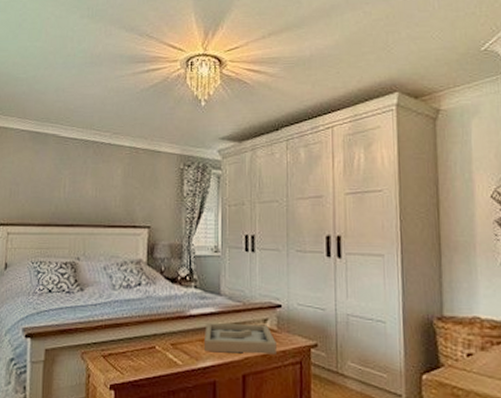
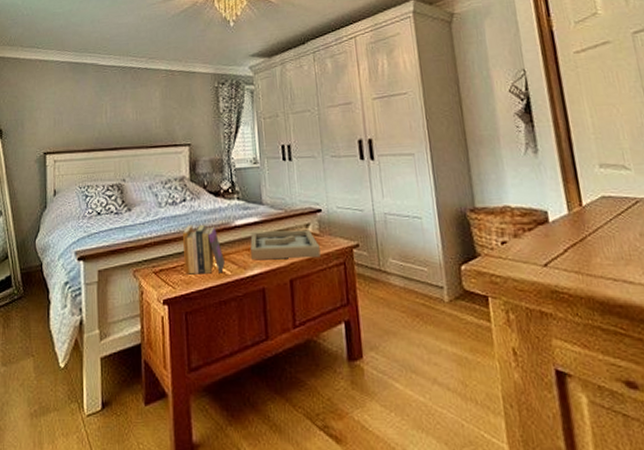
books: none [134,310,176,363] -> present [182,224,225,275]

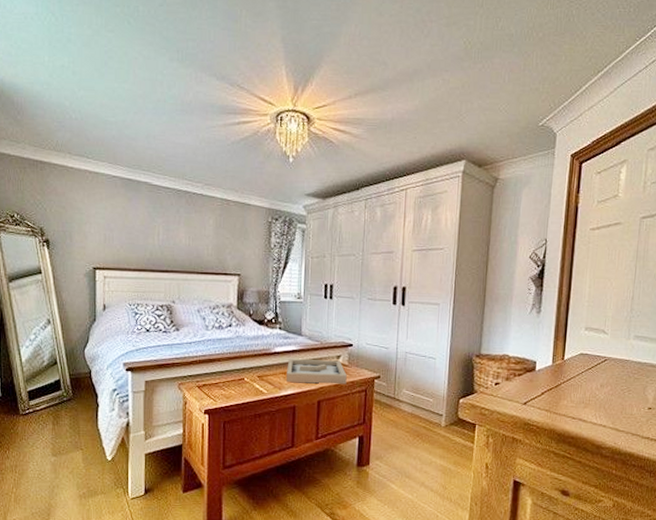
books: present [182,224,225,275] -> none [225,348,262,391]

